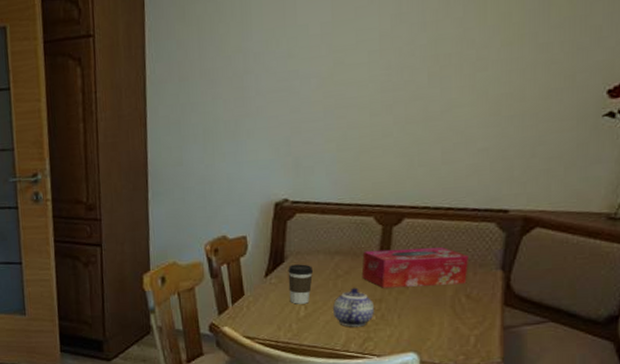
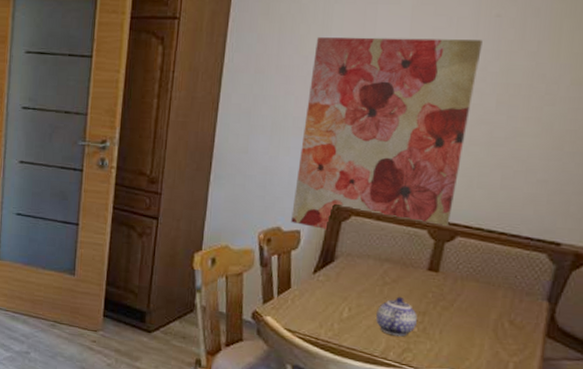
wall art: none [235,13,407,231] -> present [291,37,482,229]
coffee cup: present [288,264,314,304] -> none [335,265,362,306]
tissue box: present [361,247,468,288] -> none [408,262,516,309]

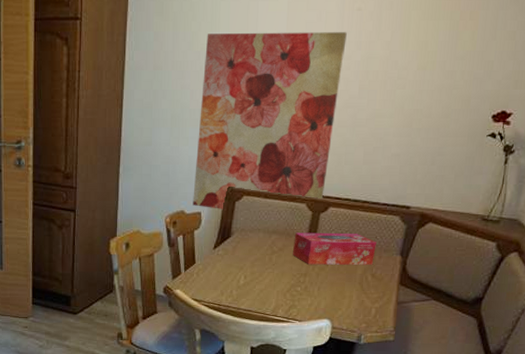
teapot: present [376,296,417,337] -> none [267,262,300,296]
tissue box: none [408,262,516,309] -> present [292,232,376,265]

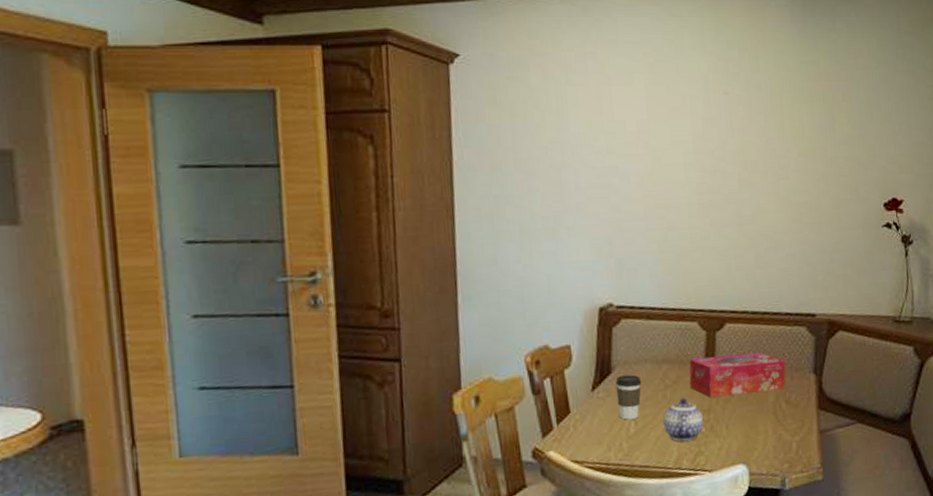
wall art: present [193,32,347,209] -> none [553,118,717,340]
coffee cup: none [232,240,254,274] -> present [615,374,642,420]
teapot: none [267,262,300,296] -> present [663,397,704,442]

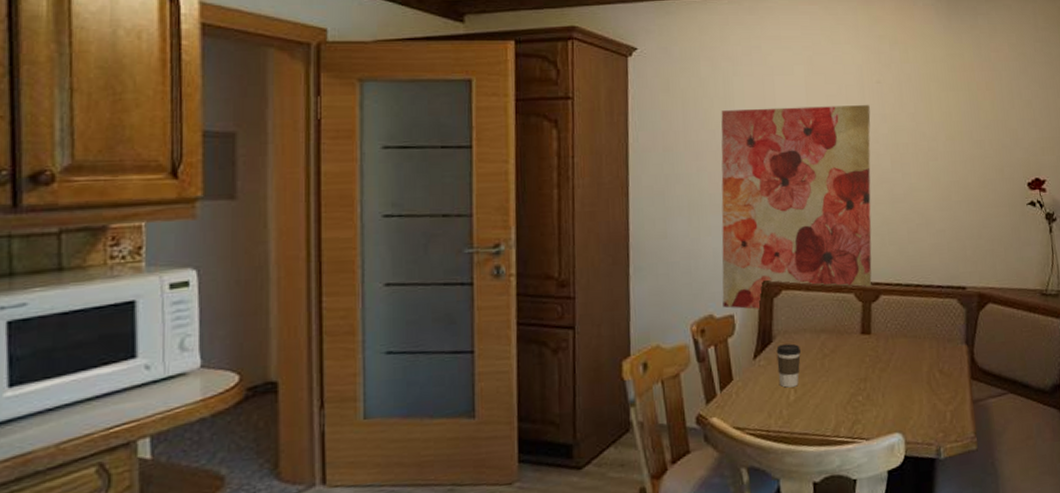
wall art: none [553,118,717,340] -> present [721,105,872,310]
teapot: present [663,397,704,442] -> none [822,366,860,410]
tissue box: present [689,352,786,397] -> none [846,323,939,367]

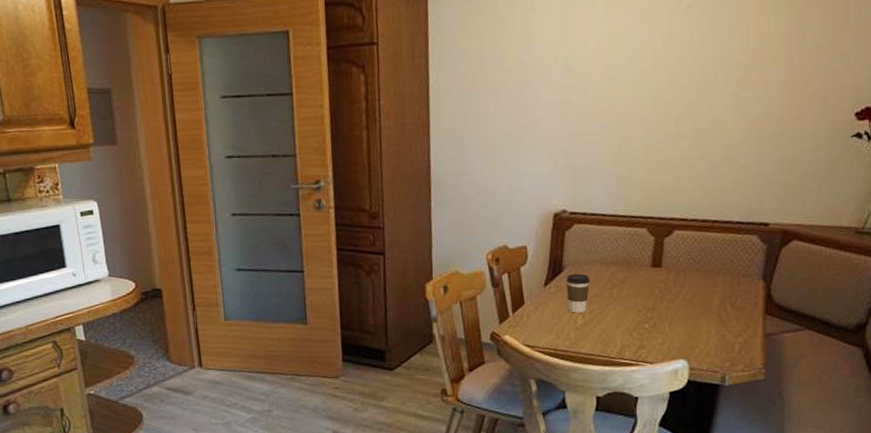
wall art: present [721,105,872,310] -> none [516,34,677,241]

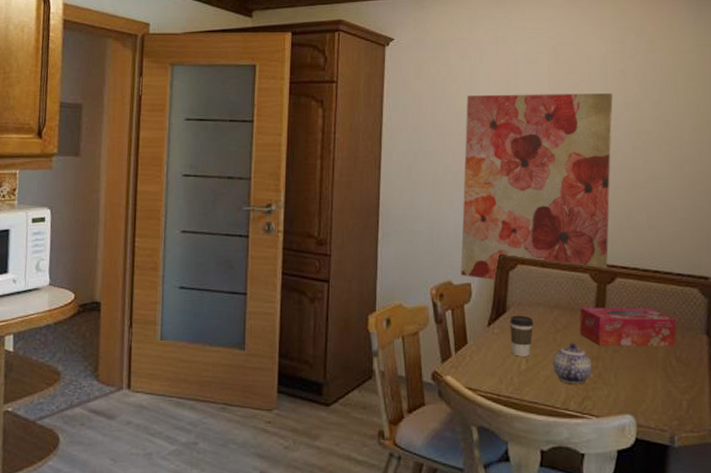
wall art: none [516,34,677,241] -> present [460,93,613,280]
teapot: none [609,296,647,335] -> present [553,342,592,384]
tissue box: none [635,258,733,297] -> present [579,307,677,346]

